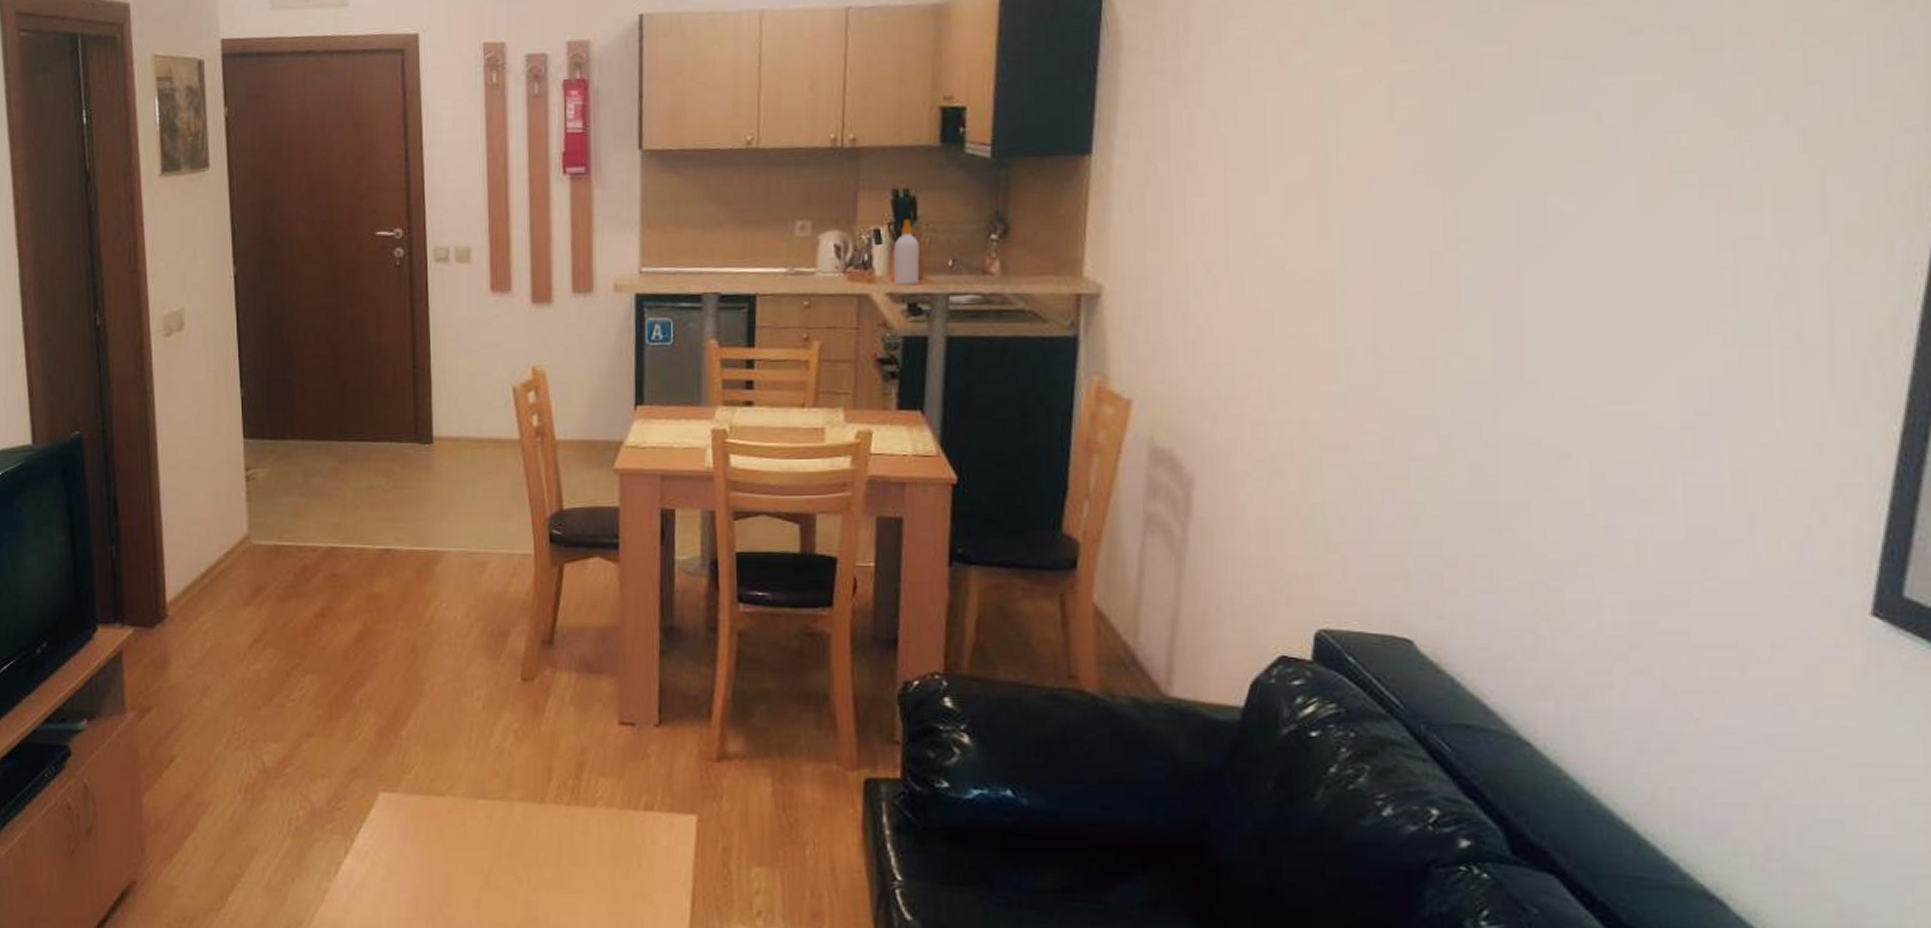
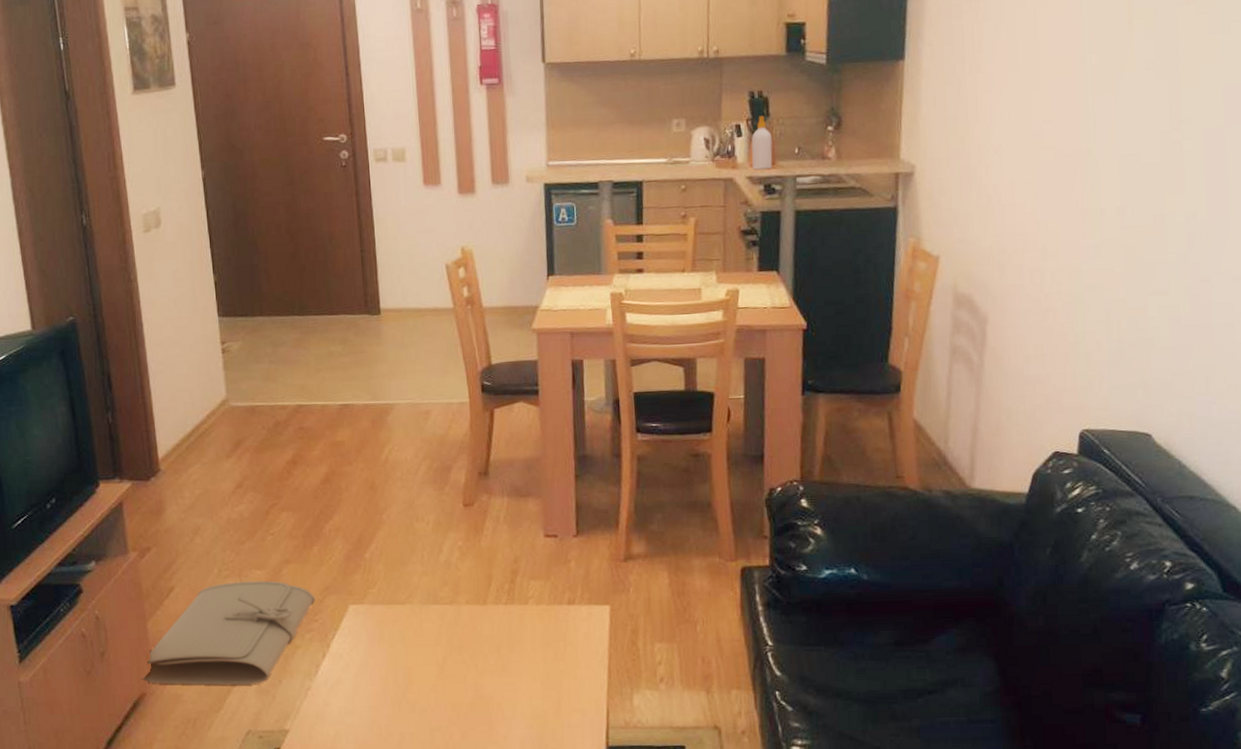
tool roll: none [133,755,340,881] -> present [142,580,316,686]

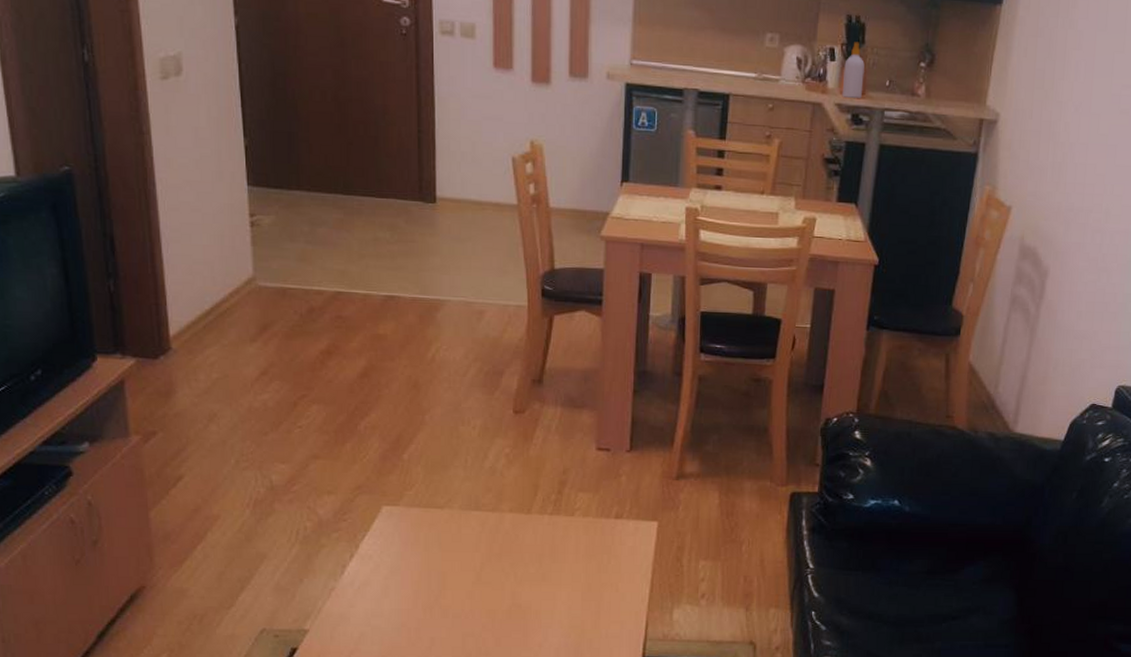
tool roll: present [142,580,316,686] -> none [141,474,346,582]

